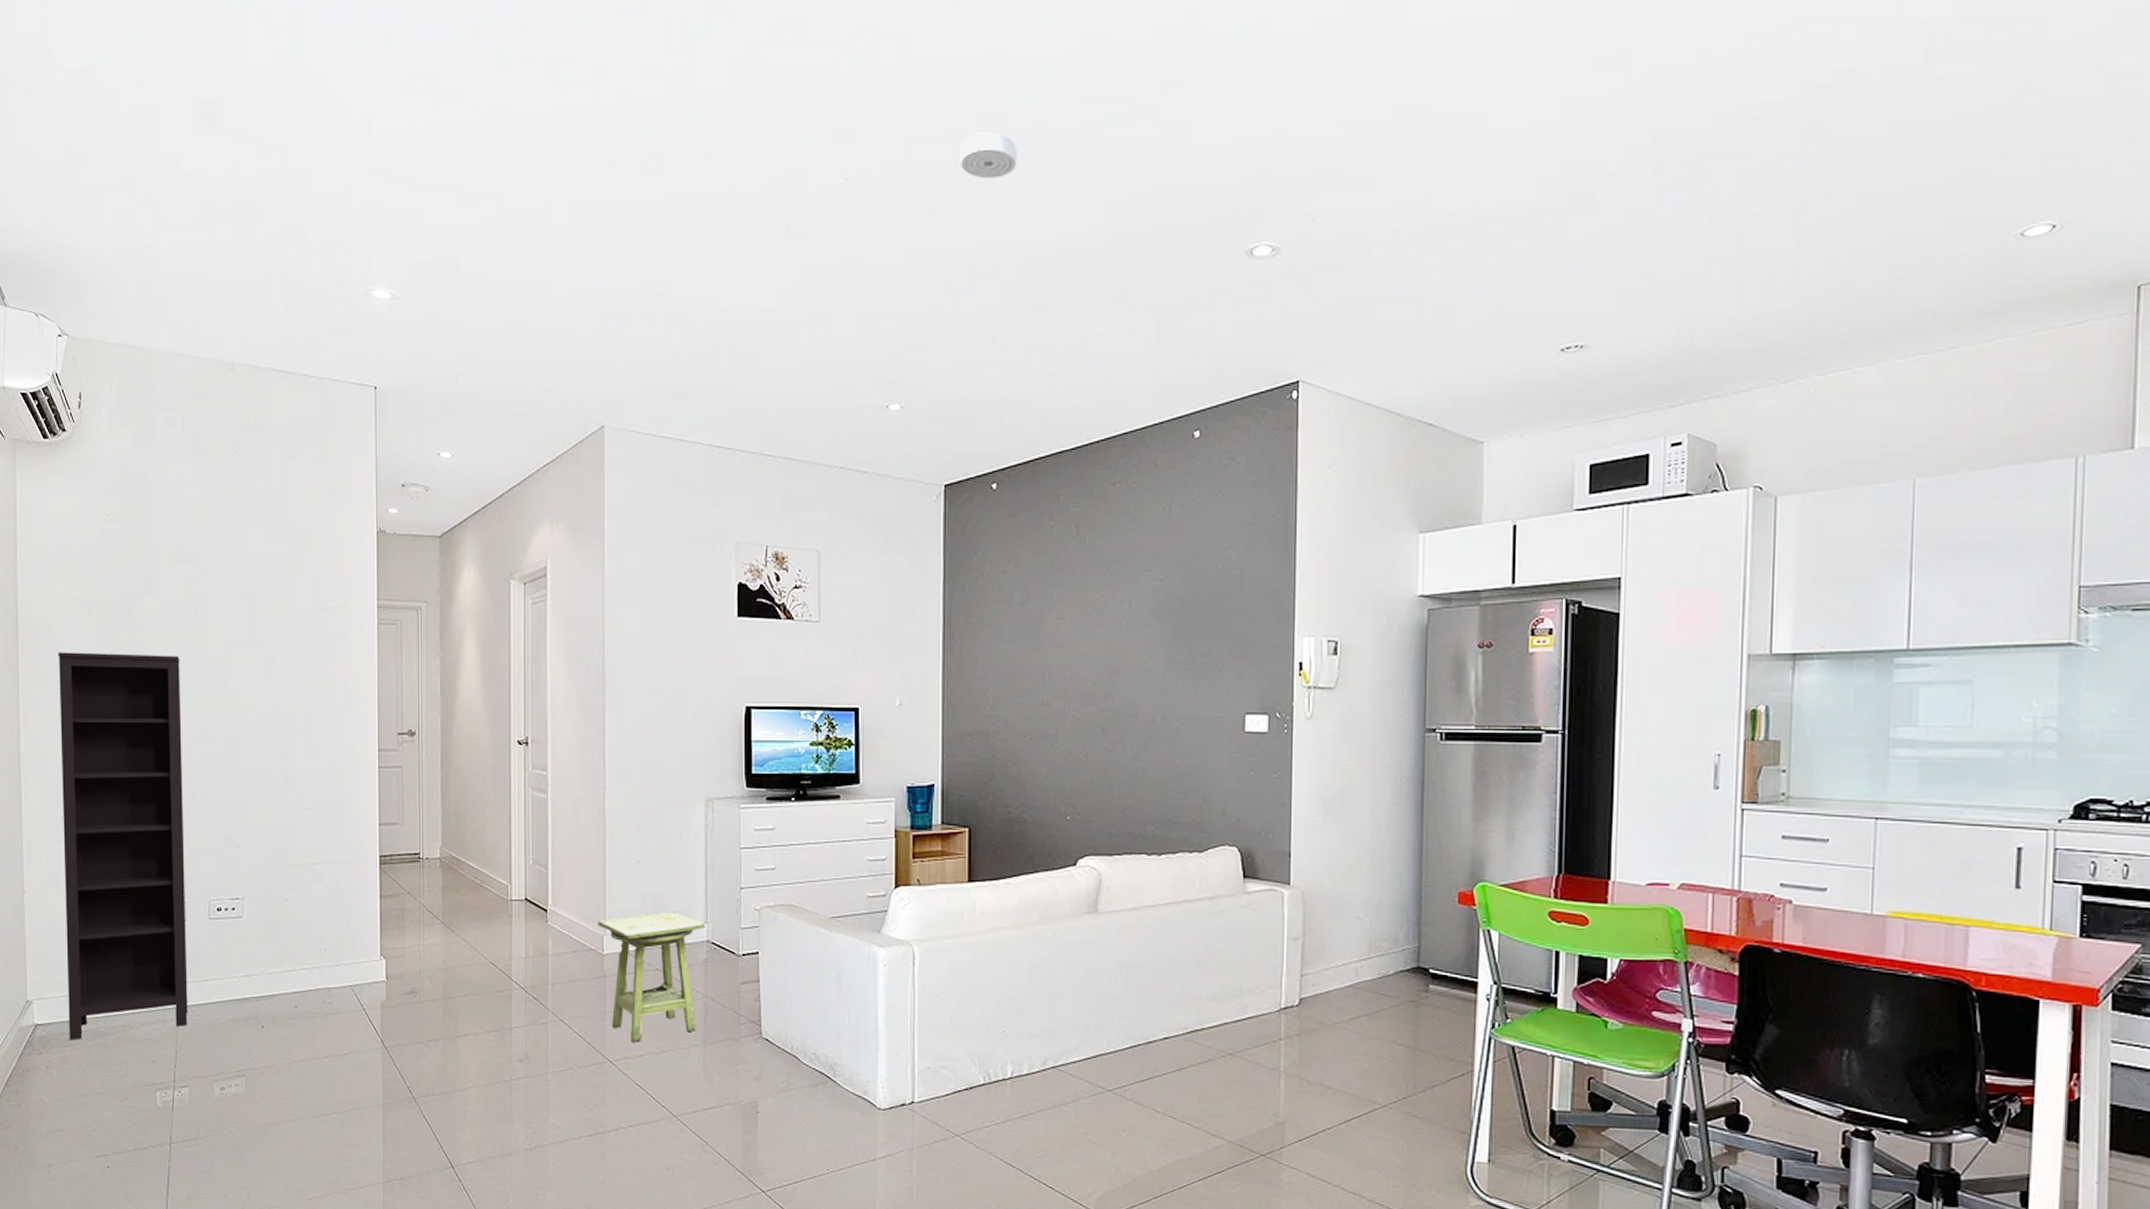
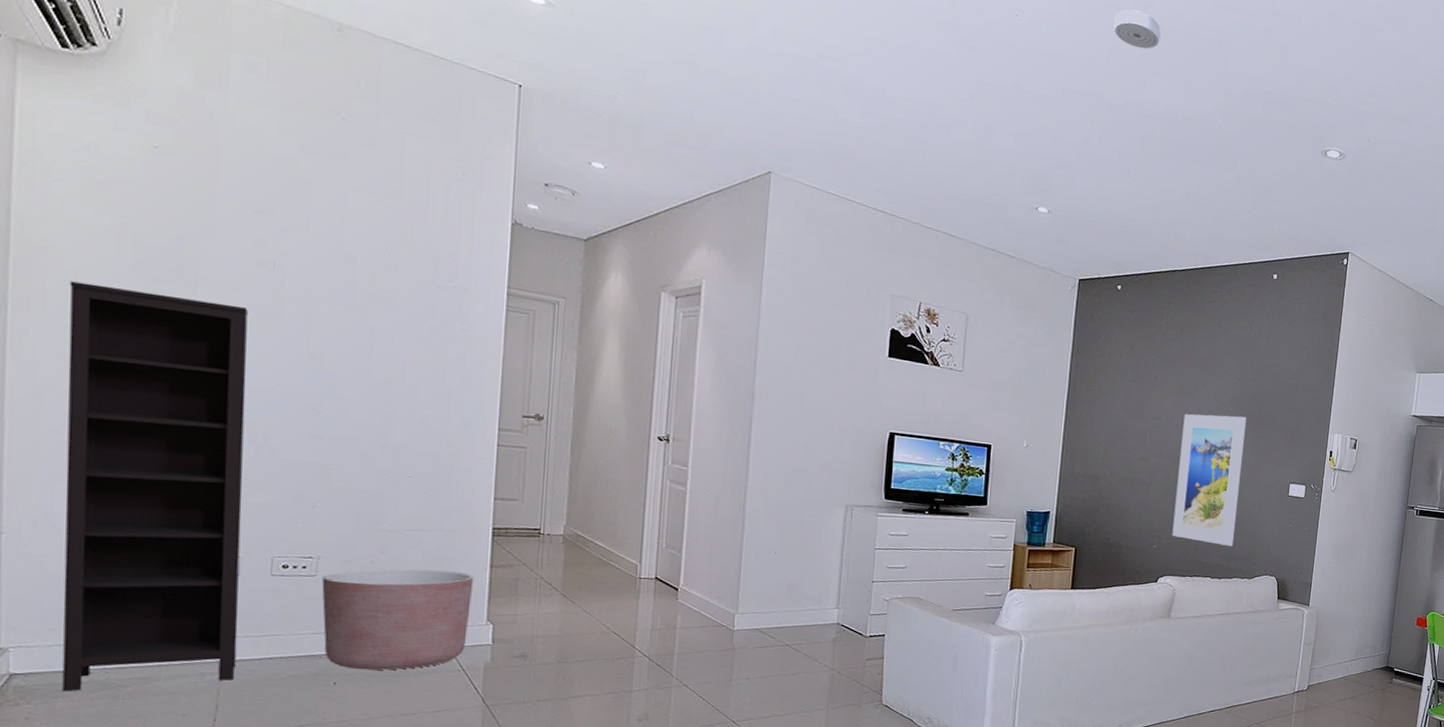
planter: none [247,904,367,1013] -> present [322,568,474,671]
side table: present [598,911,706,1042] -> none [730,597,837,706]
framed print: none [1090,631,1175,809] -> present [1172,414,1246,546]

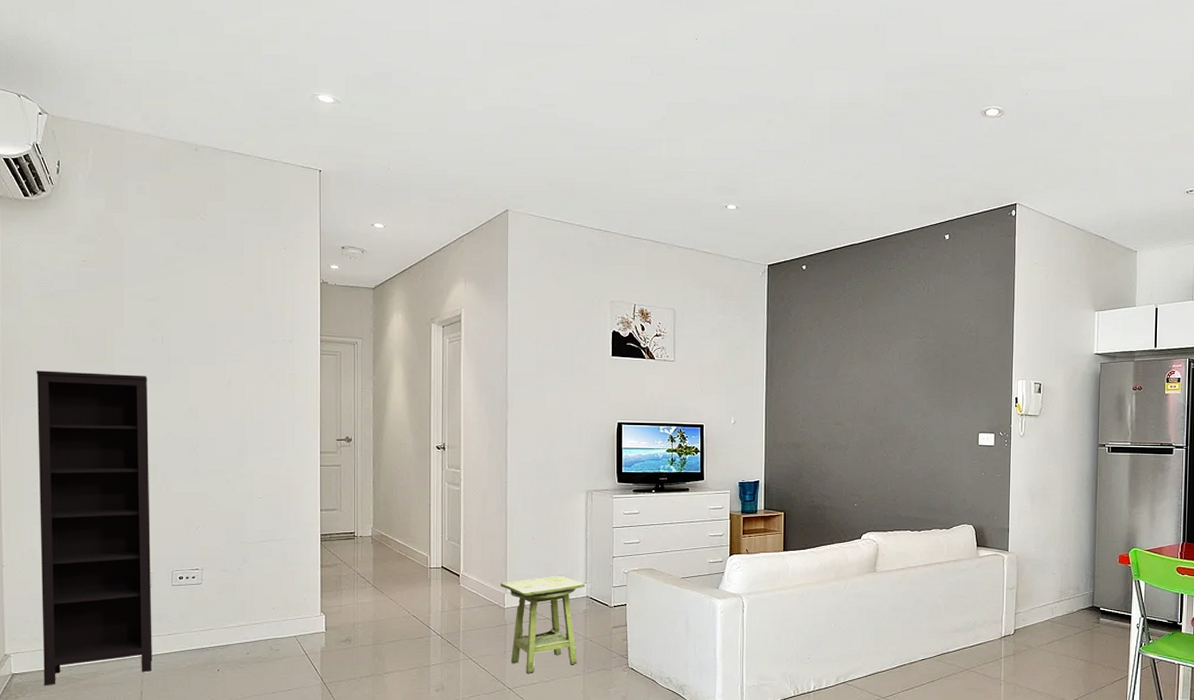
planter: present [322,568,474,671] -> none [206,573,310,658]
side table: none [730,597,837,706] -> present [500,575,586,674]
smoke detector: present [1114,9,1161,49] -> none [780,14,822,47]
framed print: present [1172,414,1246,546] -> none [871,374,931,499]

